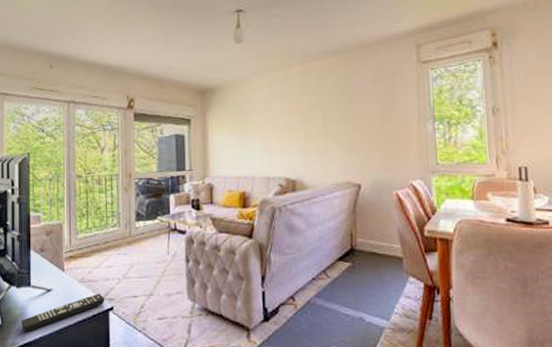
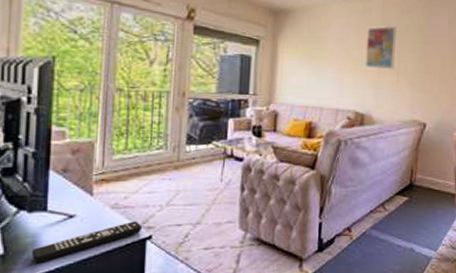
wall art: none [289,90,320,135] -> present [364,26,397,69]

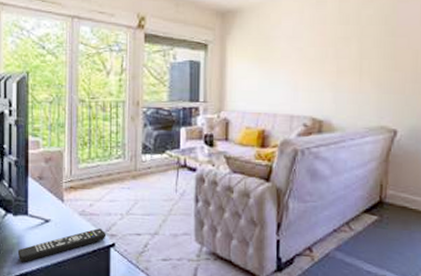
wall art: present [364,26,397,69] -> none [321,18,357,69]

